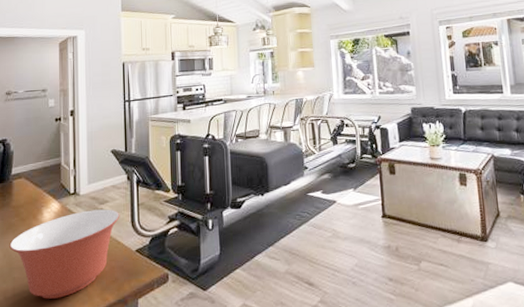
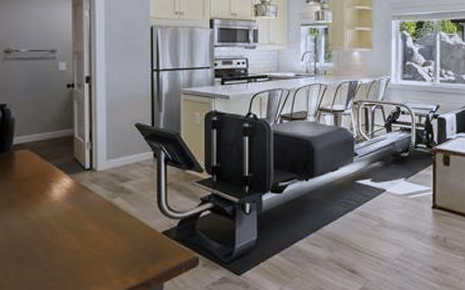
mixing bowl: present [9,209,120,299] -> none [11,187,145,280]

